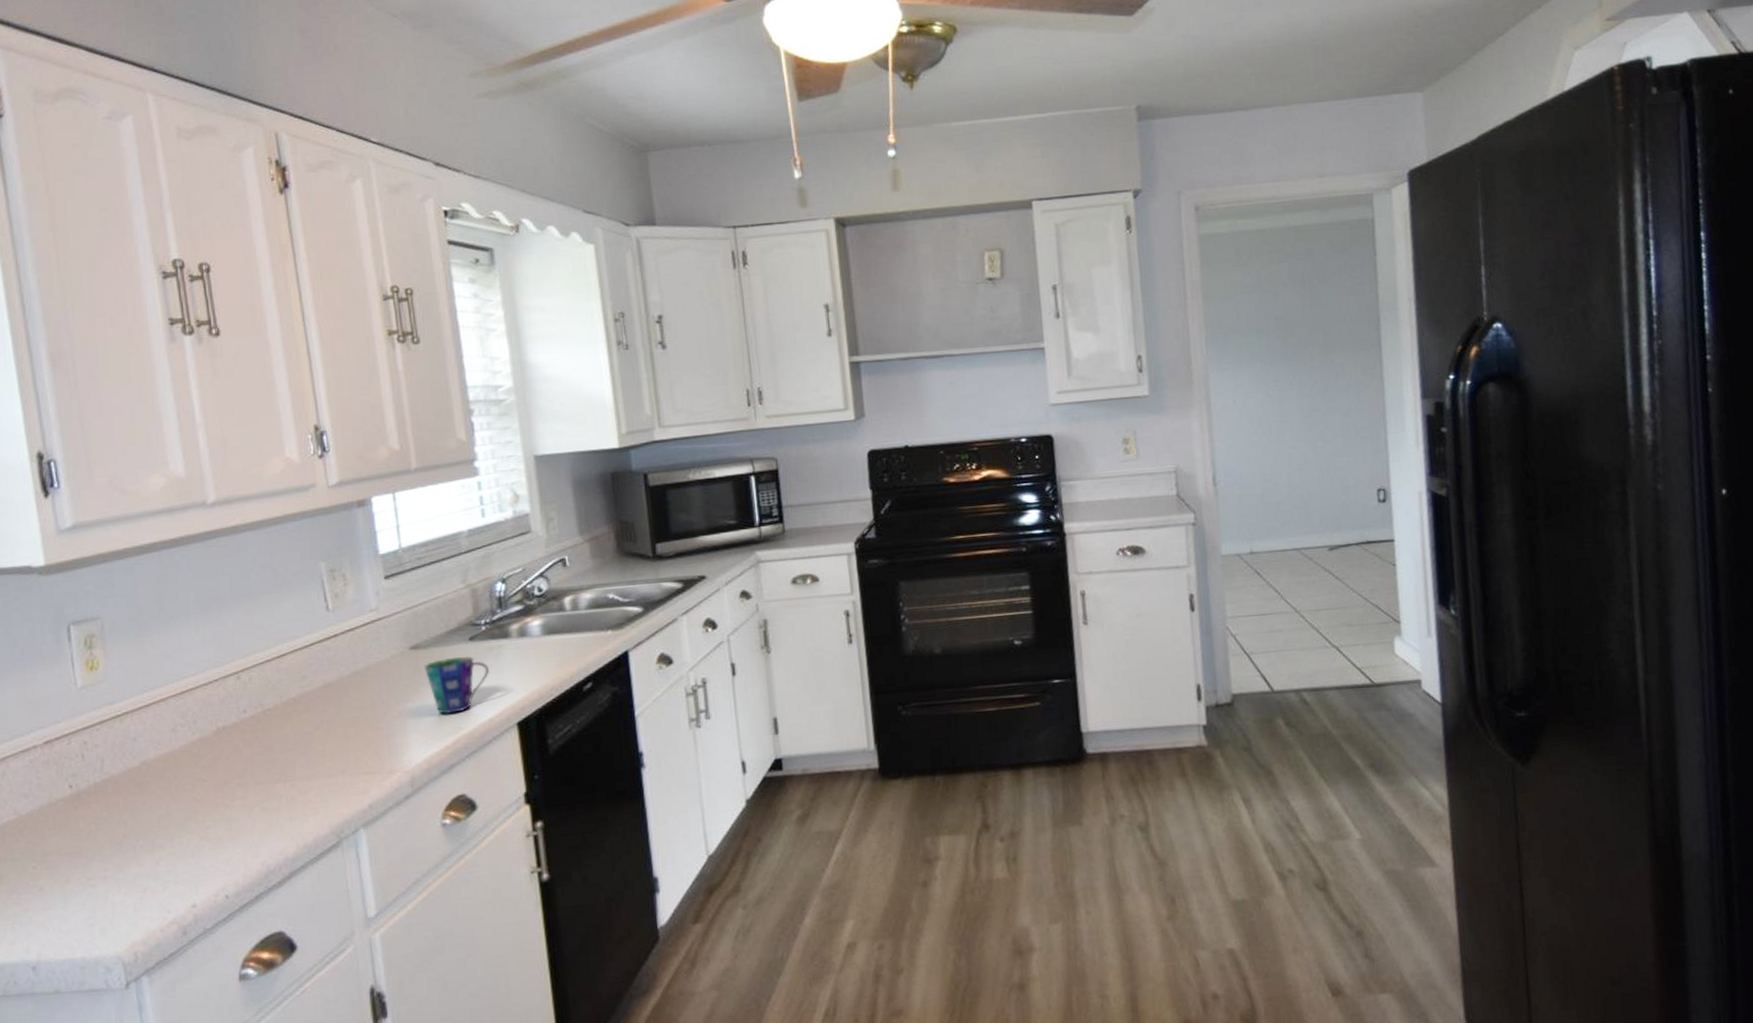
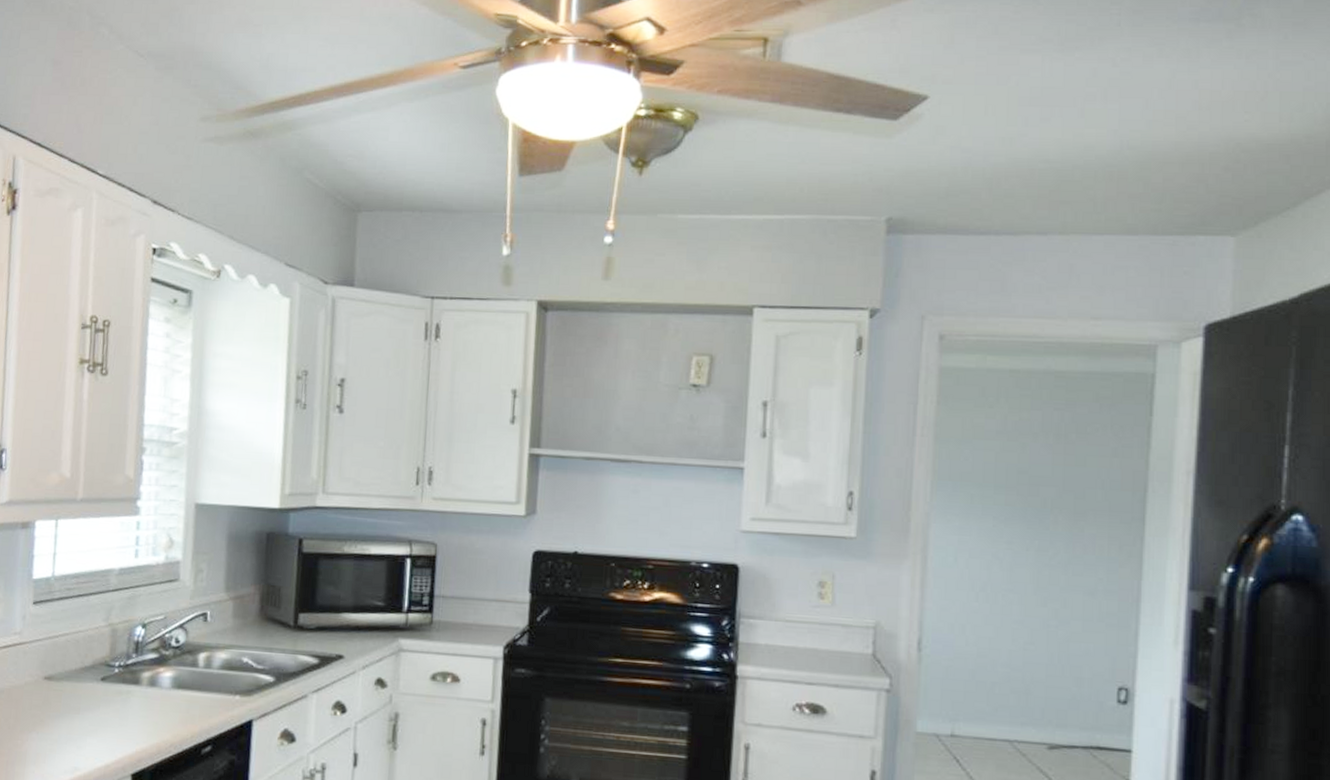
cup: present [423,656,489,714] -> none [53,694,115,752]

